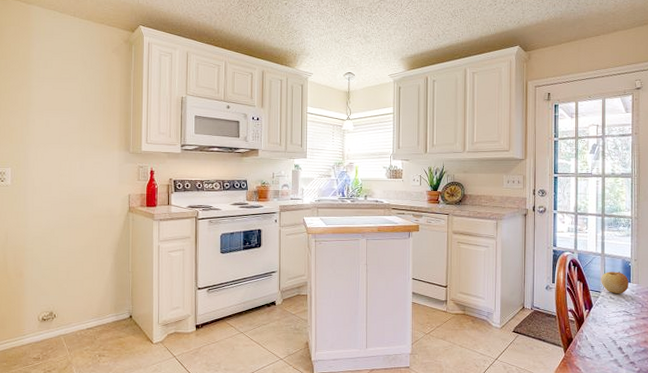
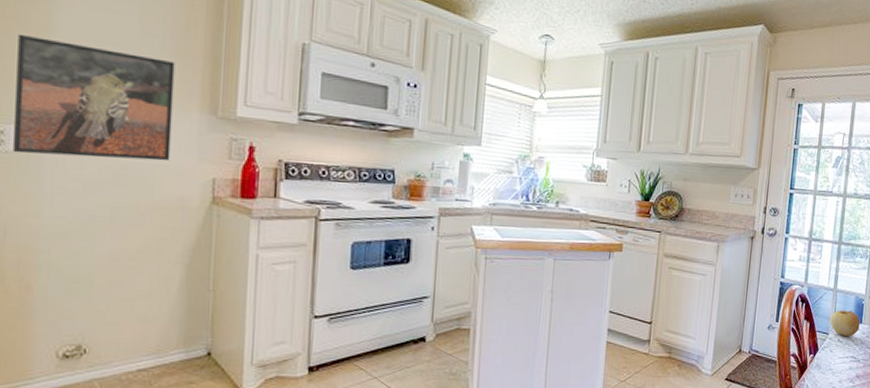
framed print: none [11,109,103,186] -> present [14,33,175,162]

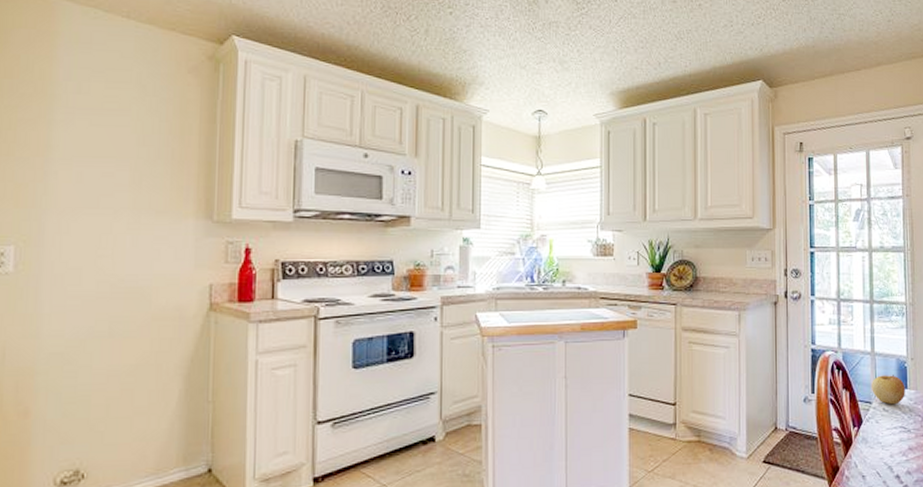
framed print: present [14,33,175,162] -> none [13,155,171,274]

